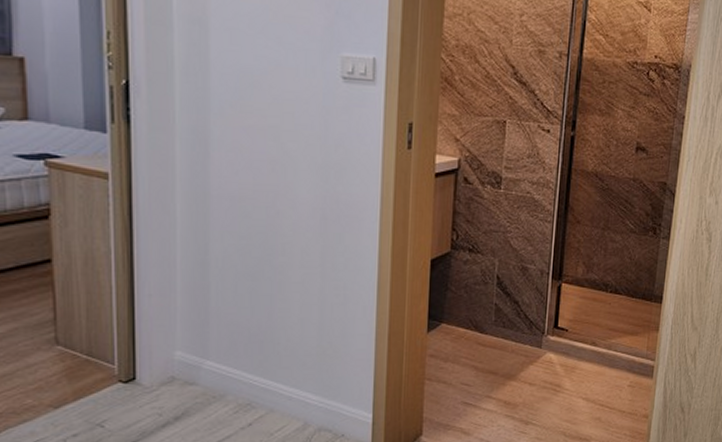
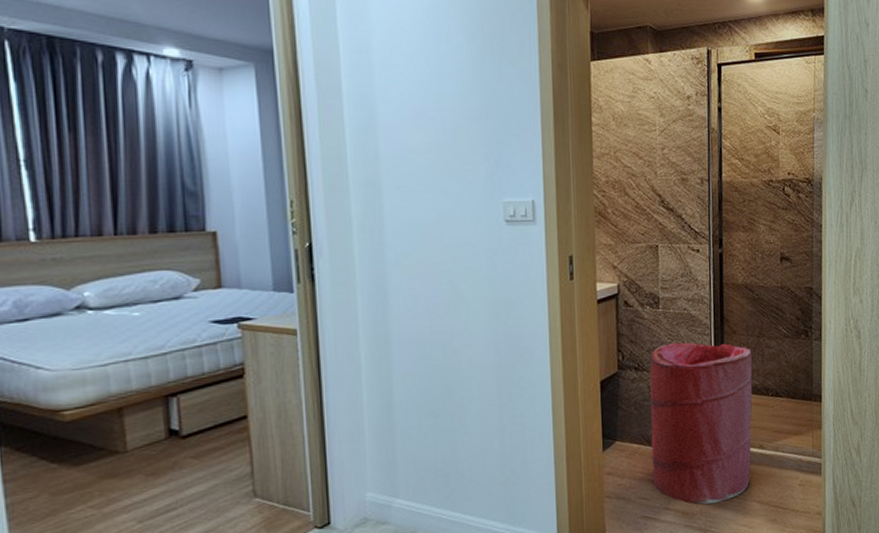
laundry hamper: none [477,227,594,397] -> present [649,342,753,505]

